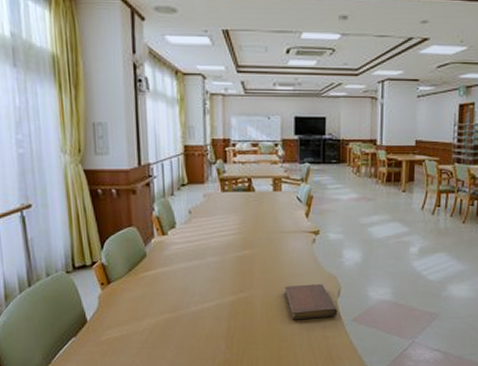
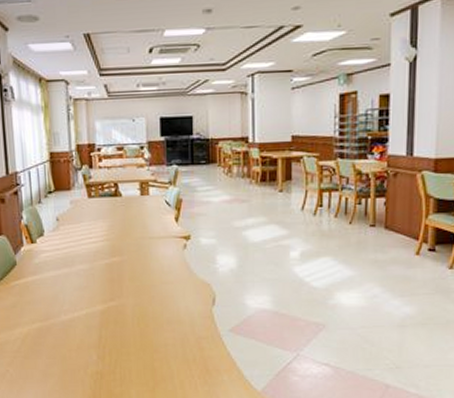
notebook: present [284,284,338,320] -> none [156,292,213,330]

